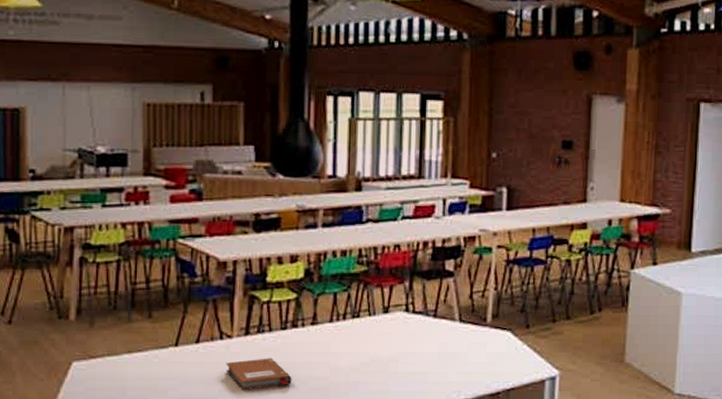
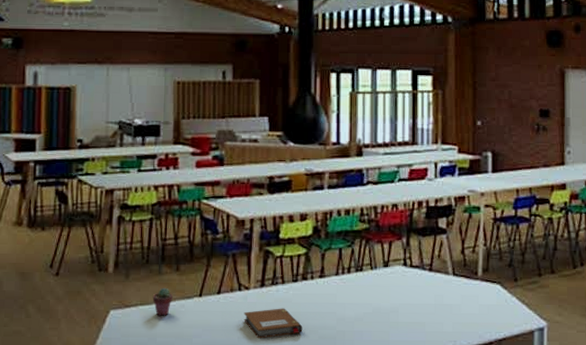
potted succulent: none [121,336,144,367] -> present [152,287,173,316]

